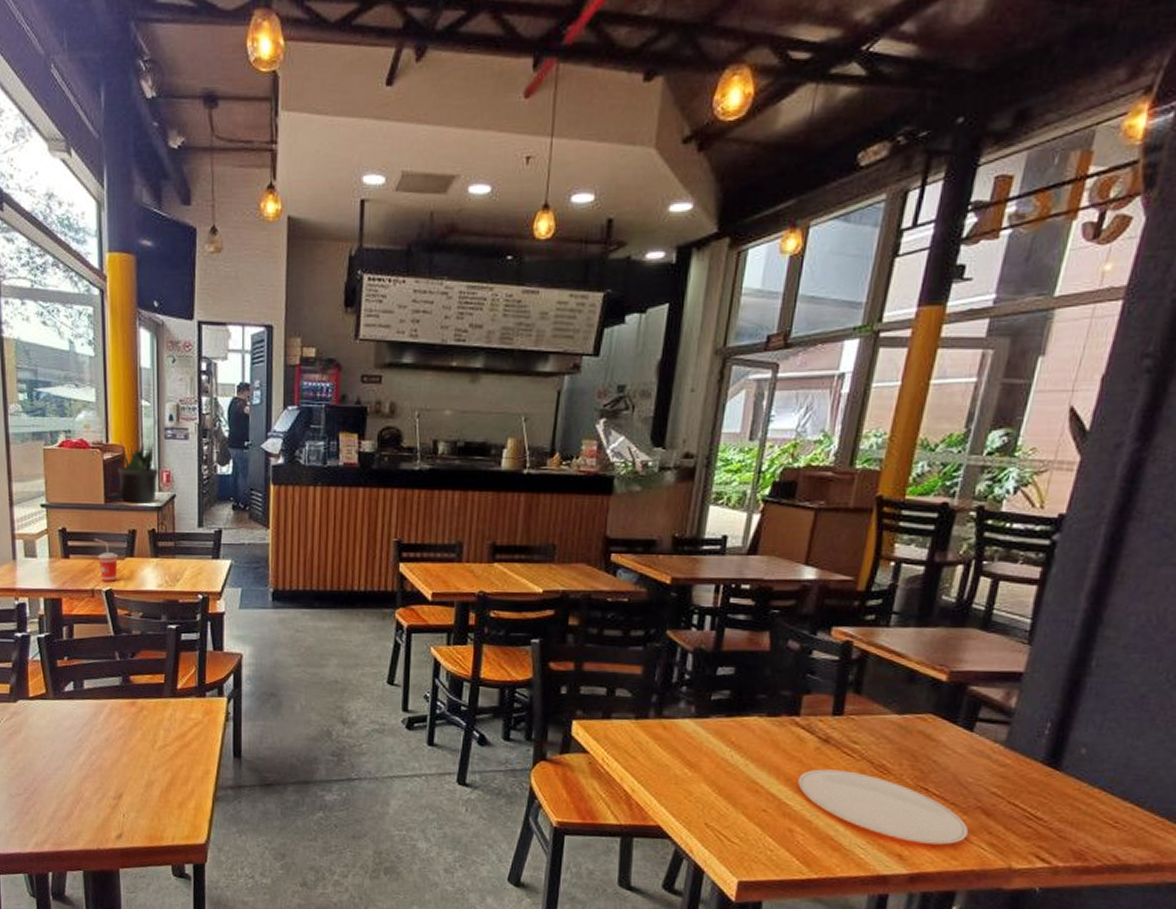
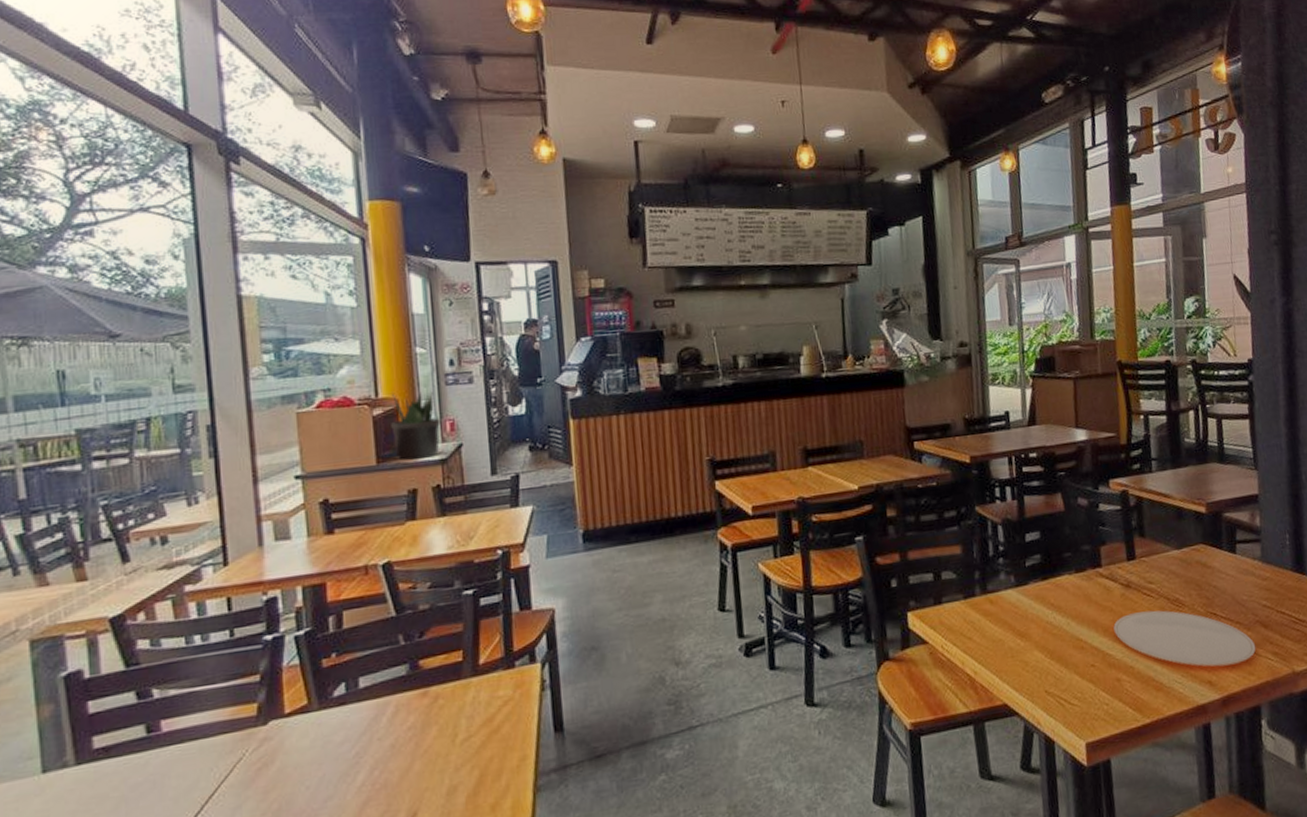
beverage cup: present [94,538,118,583] -> none [365,505,397,555]

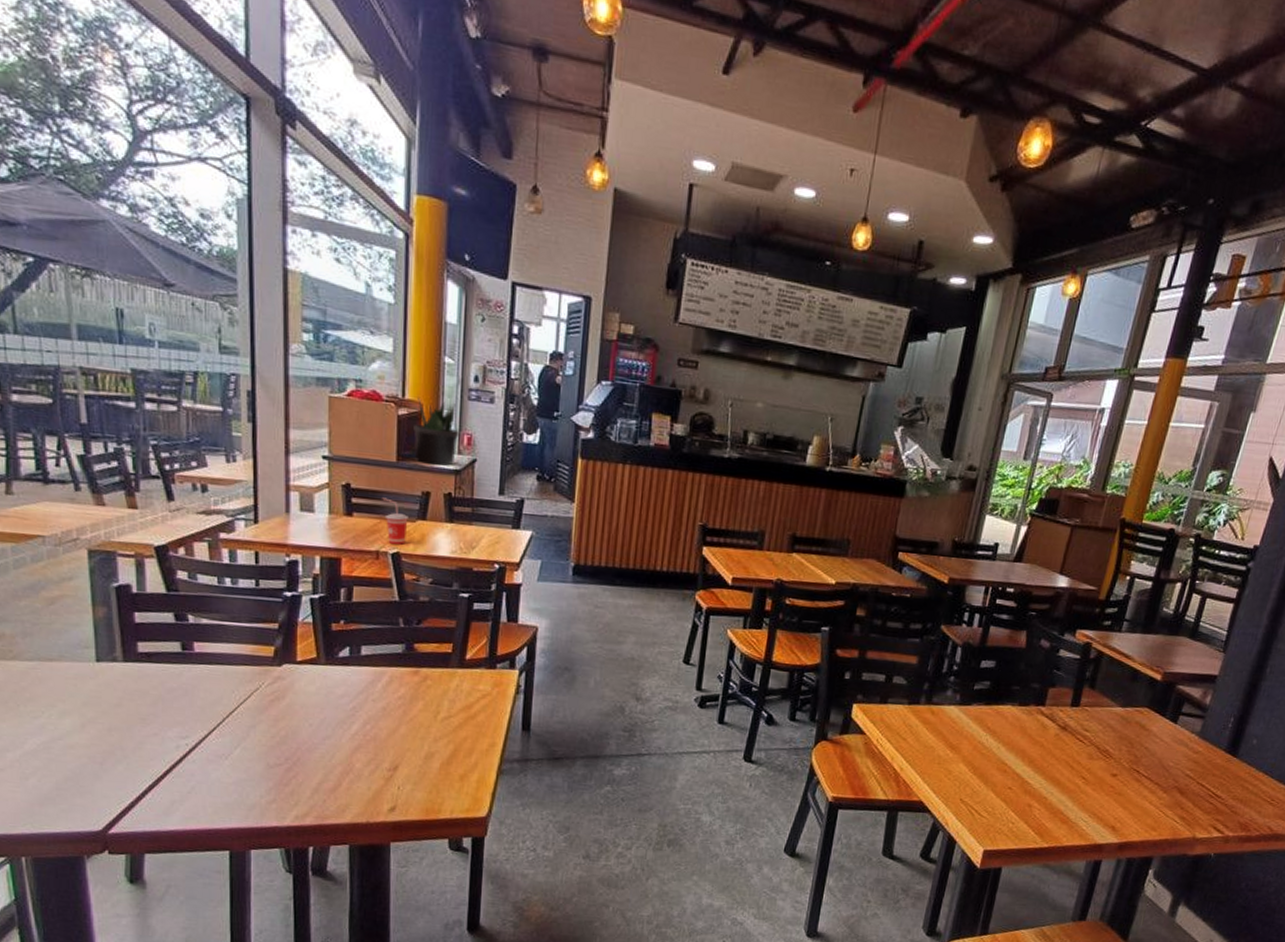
beverage cup: none [365,505,397,555] -> present [382,497,408,545]
plate: present [1113,610,1256,667] -> none [1039,752,1167,819]

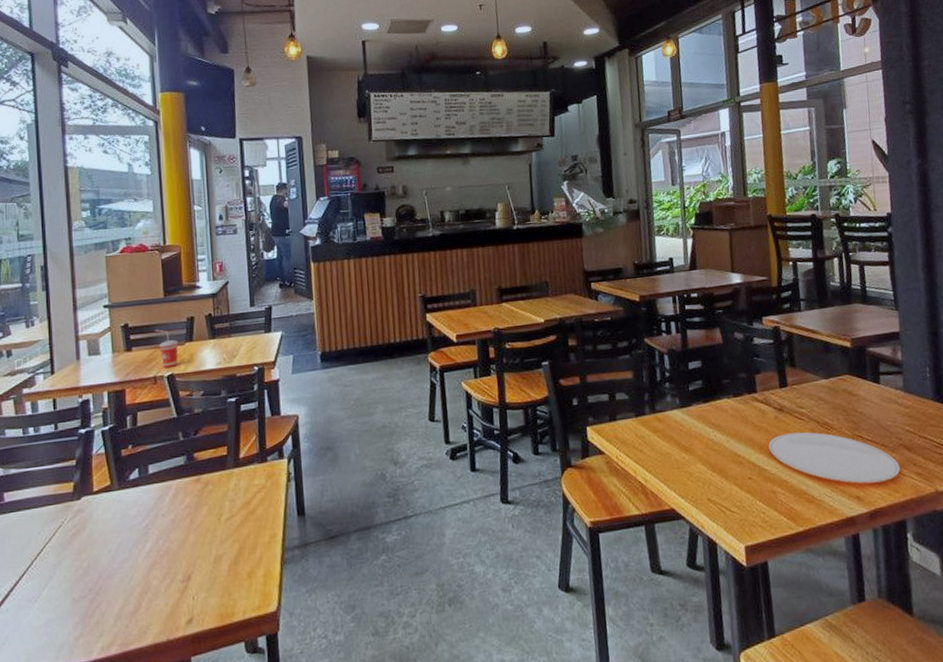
planter: present [413,398,459,466] -> none [175,239,212,294]
plate: none [1039,752,1167,819] -> present [768,432,901,484]

